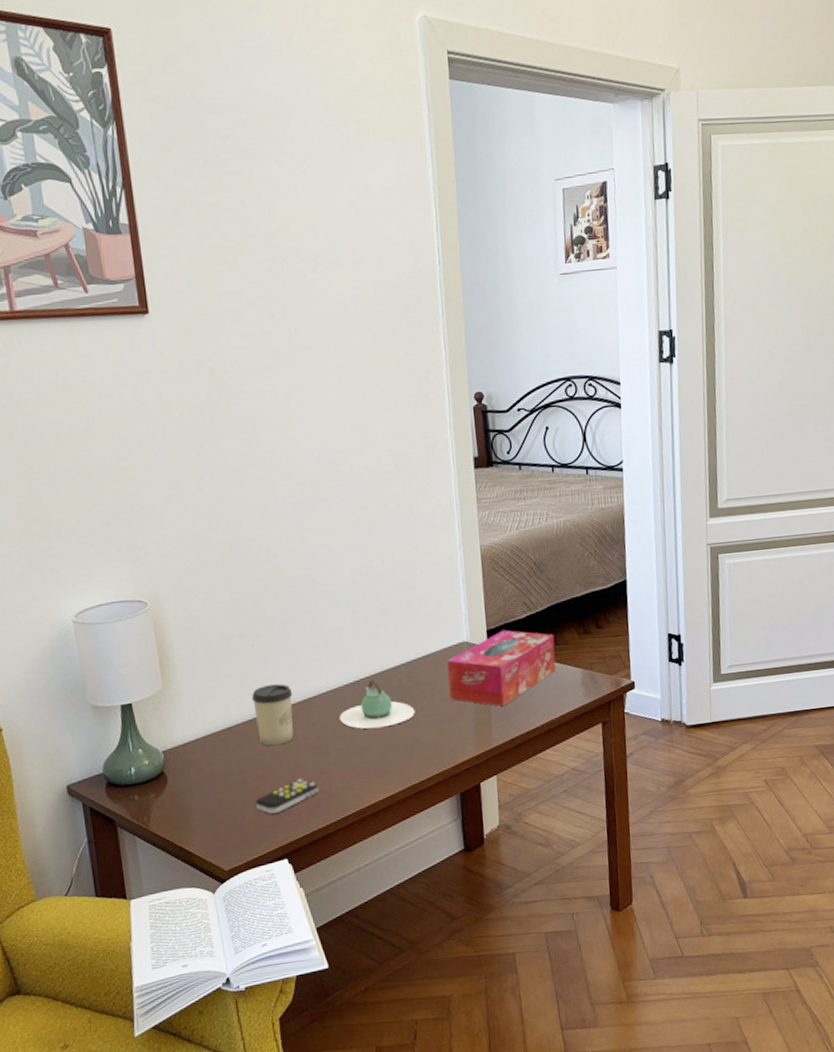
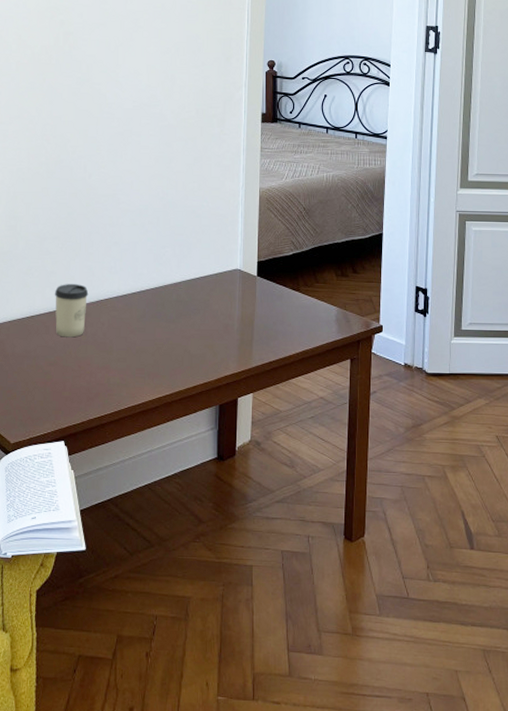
remote control: present [255,778,319,814] -> none [44,370,99,398]
teapot: present [339,678,415,729] -> none [124,291,189,335]
tissue box: present [447,629,556,706] -> none [220,263,315,331]

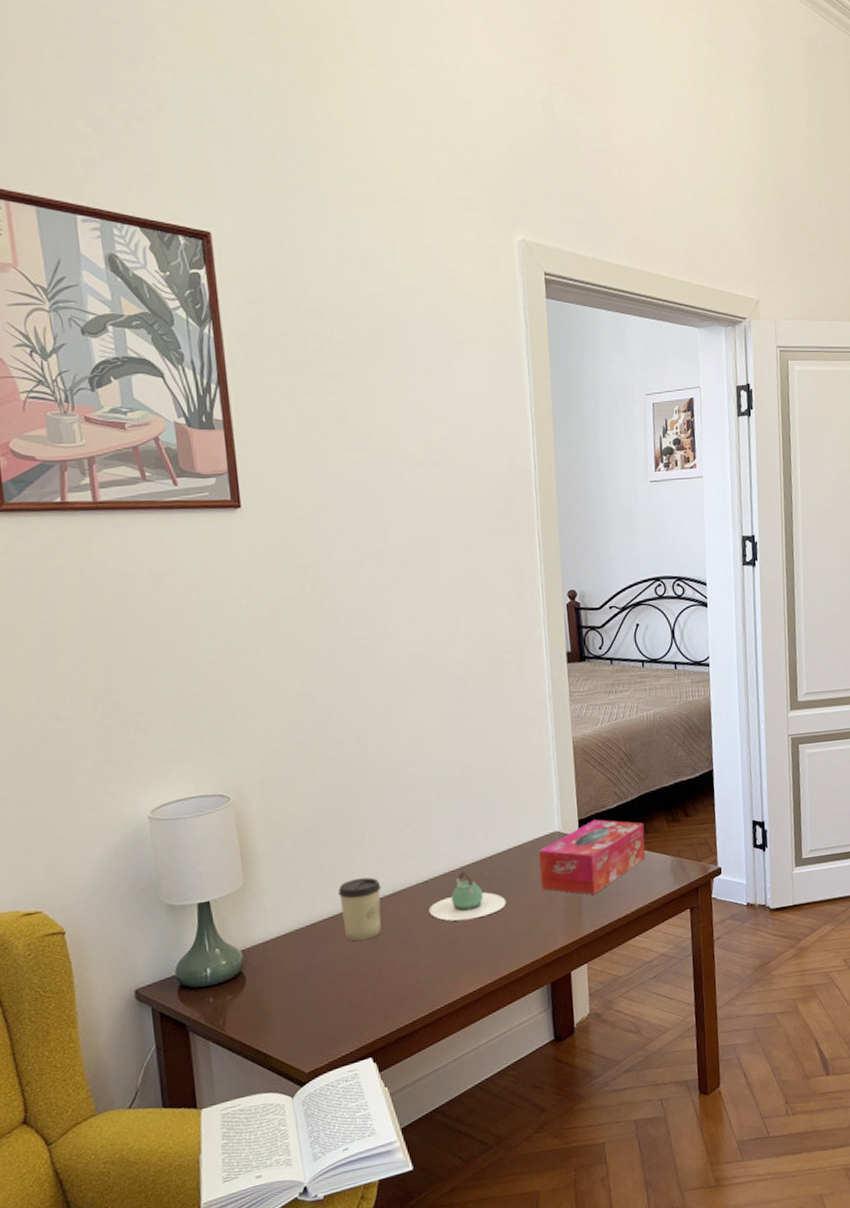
teapot: none [124,291,189,335] -> present [429,870,506,921]
tissue box: none [220,263,315,331] -> present [539,819,646,895]

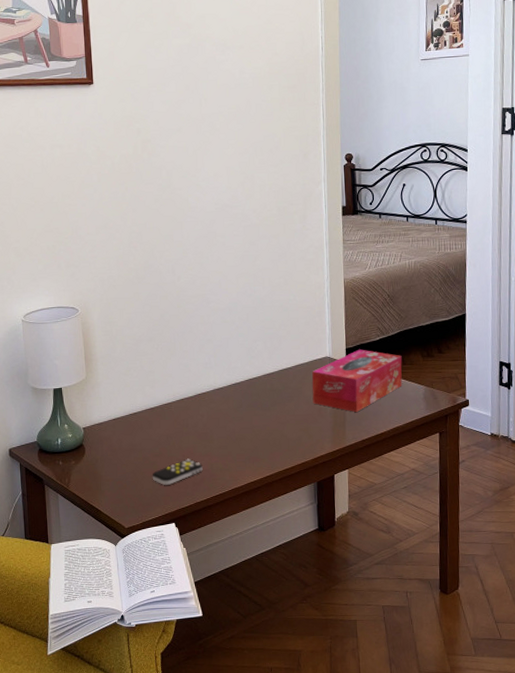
cup: present [337,877,382,942] -> none [154,381,187,430]
remote control: none [339,973,406,1011] -> present [152,458,203,485]
teapot: present [429,870,506,921] -> none [222,382,284,423]

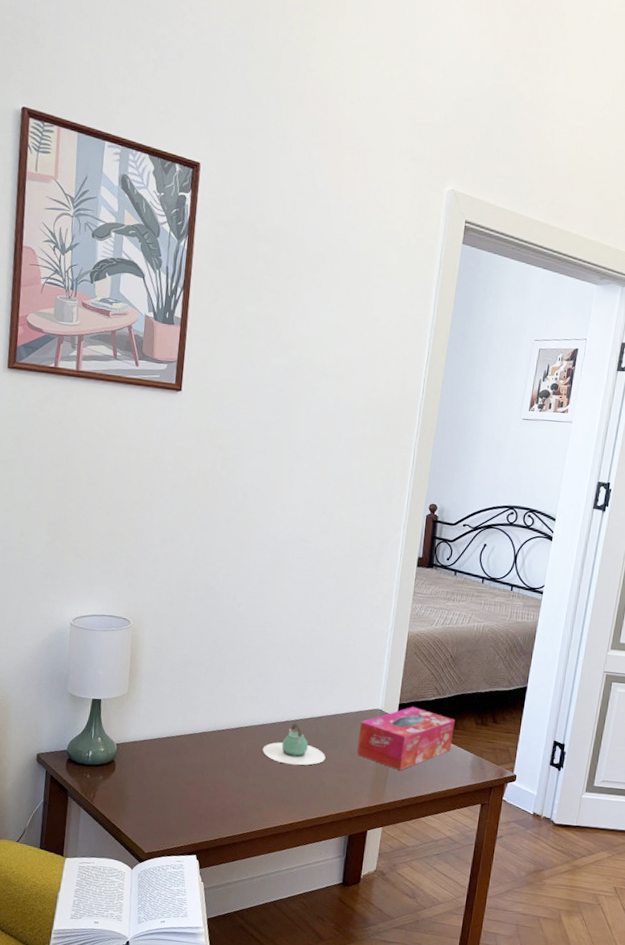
remote control: present [152,458,203,485] -> none [180,791,234,816]
teapot: none [222,382,284,423] -> present [262,723,326,765]

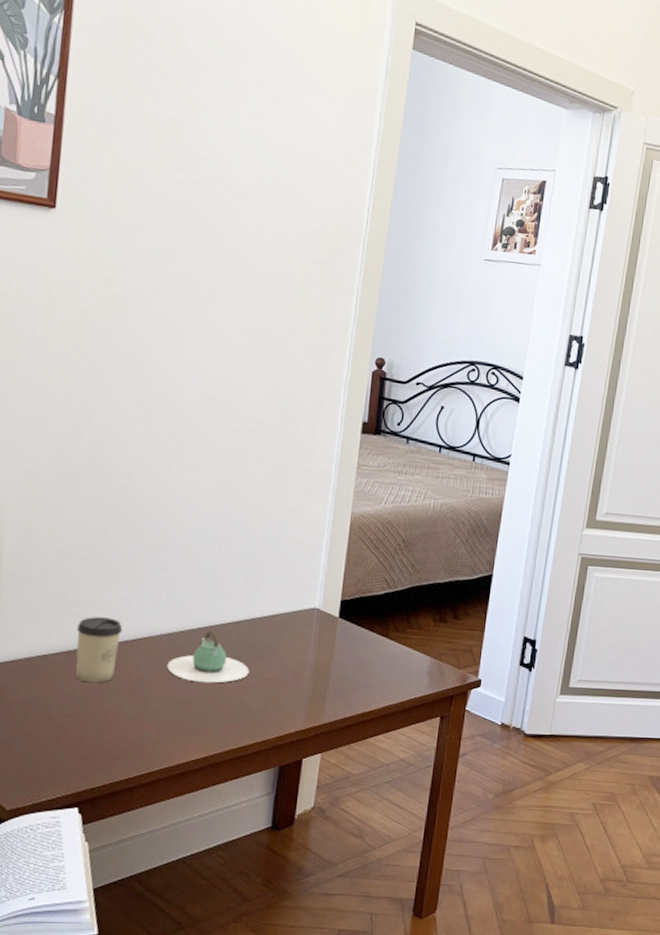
cup: none [195,708,230,761] -> present [75,617,123,683]
tissue box: present [356,706,455,770] -> none [288,603,409,682]

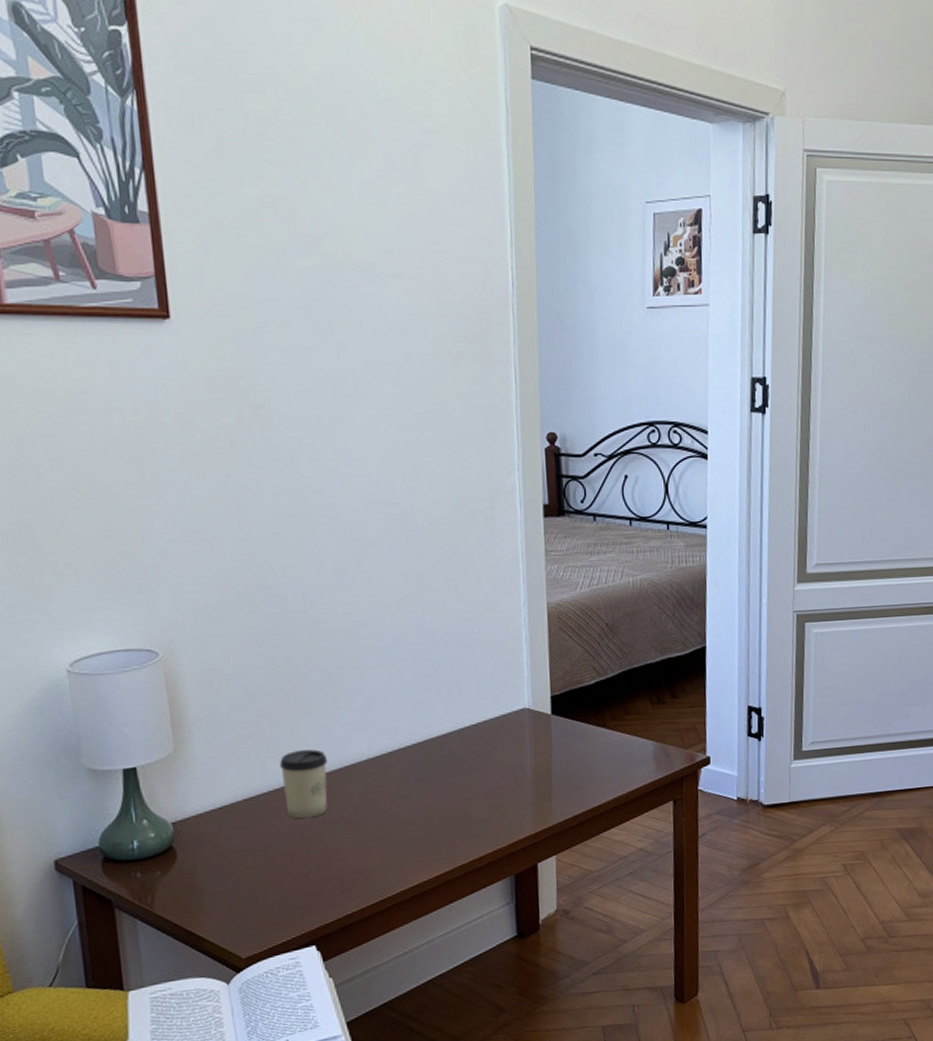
teapot: present [167,630,249,683] -> none [380,746,468,802]

